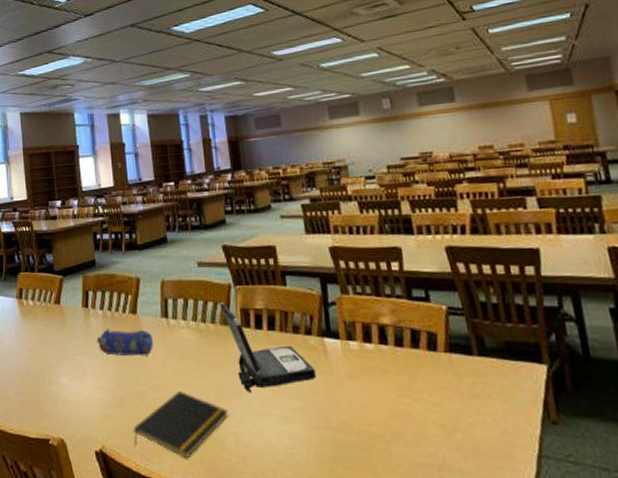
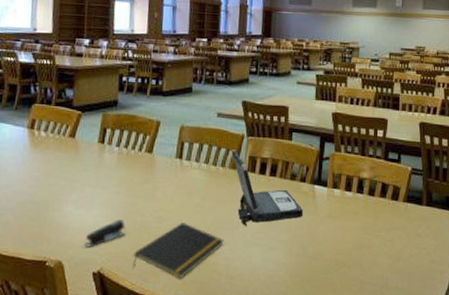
stapler: none [83,390,121,423] -> present [84,219,126,247]
pencil case: present [96,329,153,357] -> none [108,164,165,191]

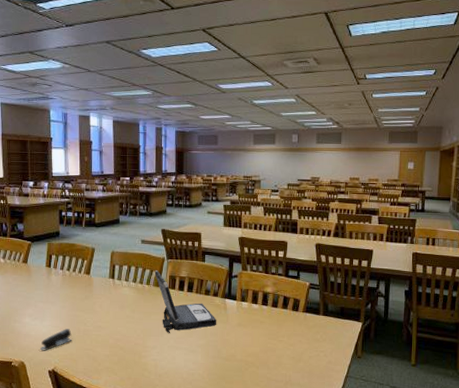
notepad: present [133,223,224,279] -> none [80,331,152,376]

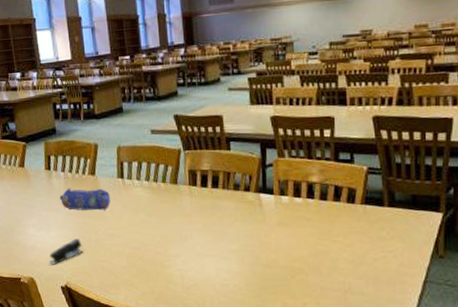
pencil case: none [56,284,101,305] -> present [59,188,110,211]
laptop: present [154,270,217,333] -> none [170,165,252,238]

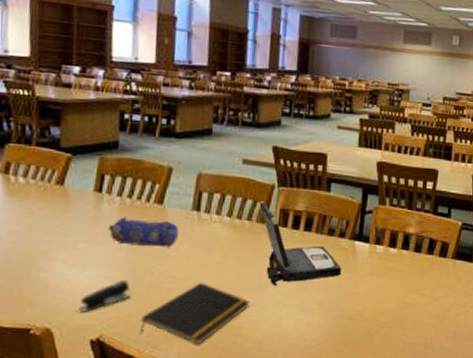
notepad: none [94,238,175,290] -> present [140,283,250,345]
laptop: none [170,165,252,238] -> present [259,201,342,286]

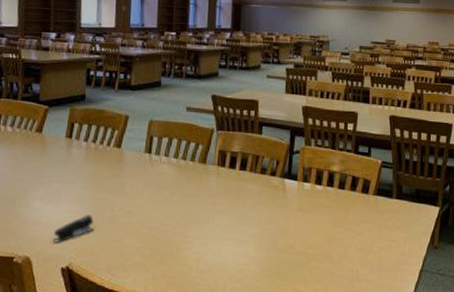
pencil case: present [108,217,179,248] -> none [76,159,134,186]
notepad: present [140,283,250,345] -> none [102,217,194,274]
laptop: present [259,201,342,286] -> none [201,144,274,220]

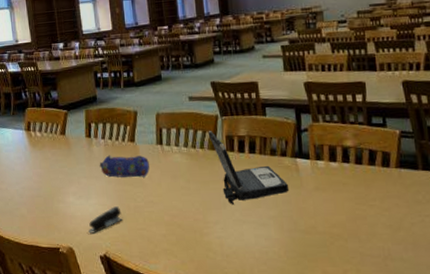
pencil case: none [76,159,134,186] -> present [99,155,150,178]
laptop: none [201,144,274,220] -> present [208,131,289,204]

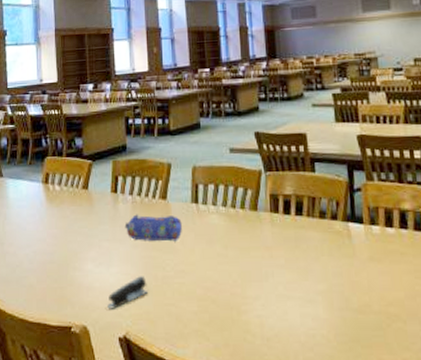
laptop: present [208,131,289,204] -> none [250,188,340,276]

